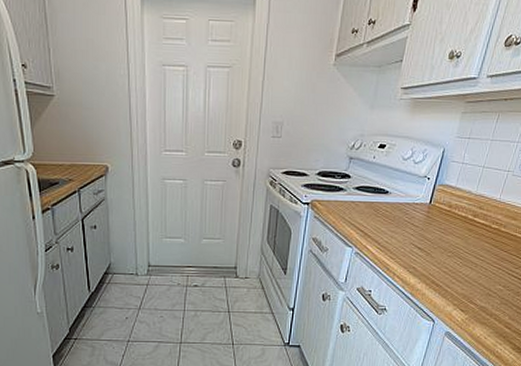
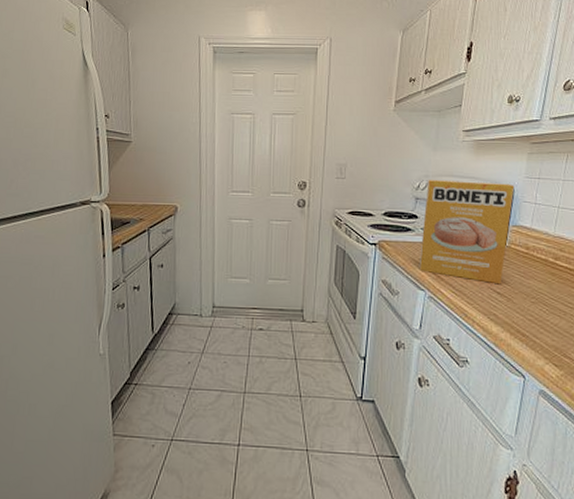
box: none [348,139,445,241] -> present [419,180,515,285]

